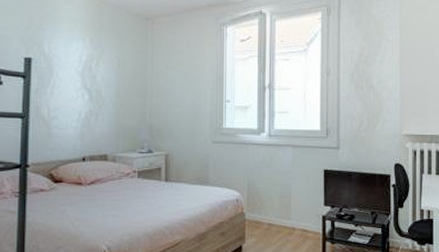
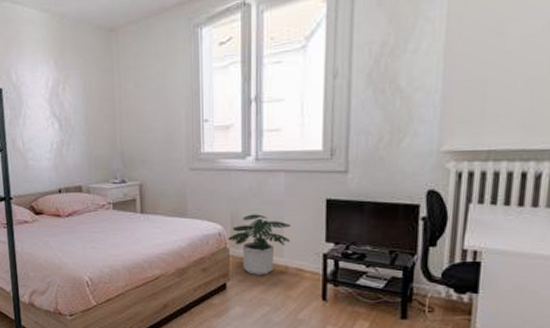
potted plant: none [244,182,297,237] -> present [228,214,291,275]

